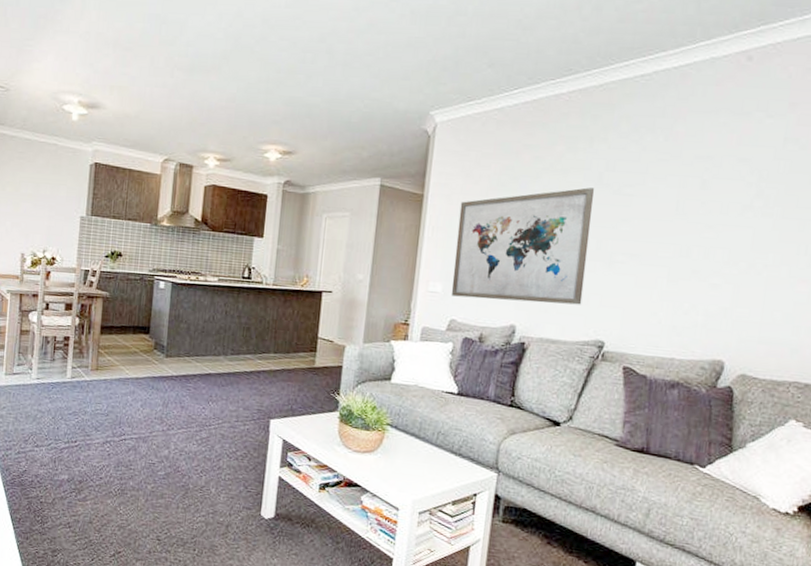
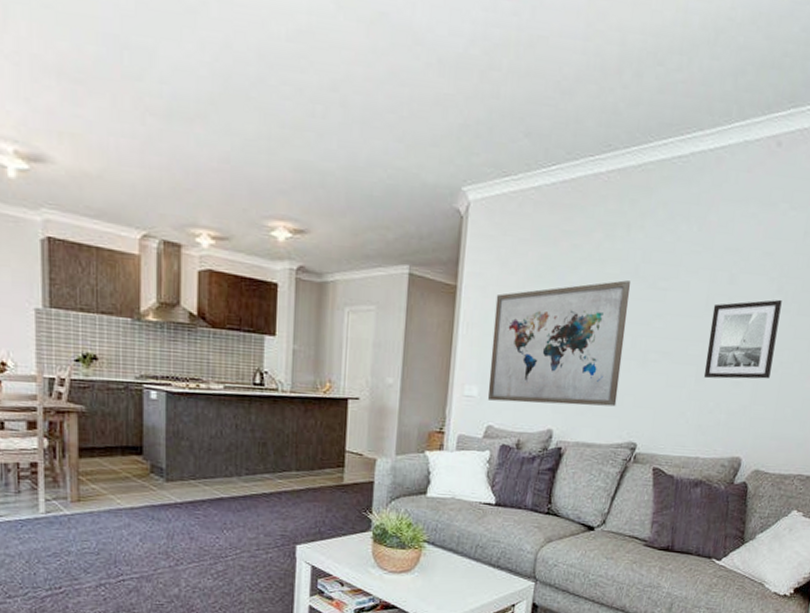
wall art: none [676,203,763,282] -> present [703,299,782,379]

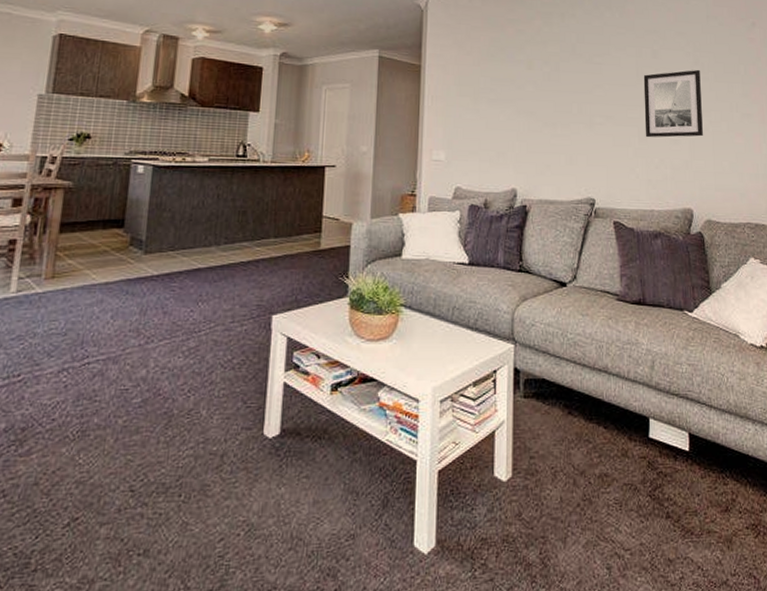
wall art: present [487,280,630,407] -> none [454,57,572,166]

